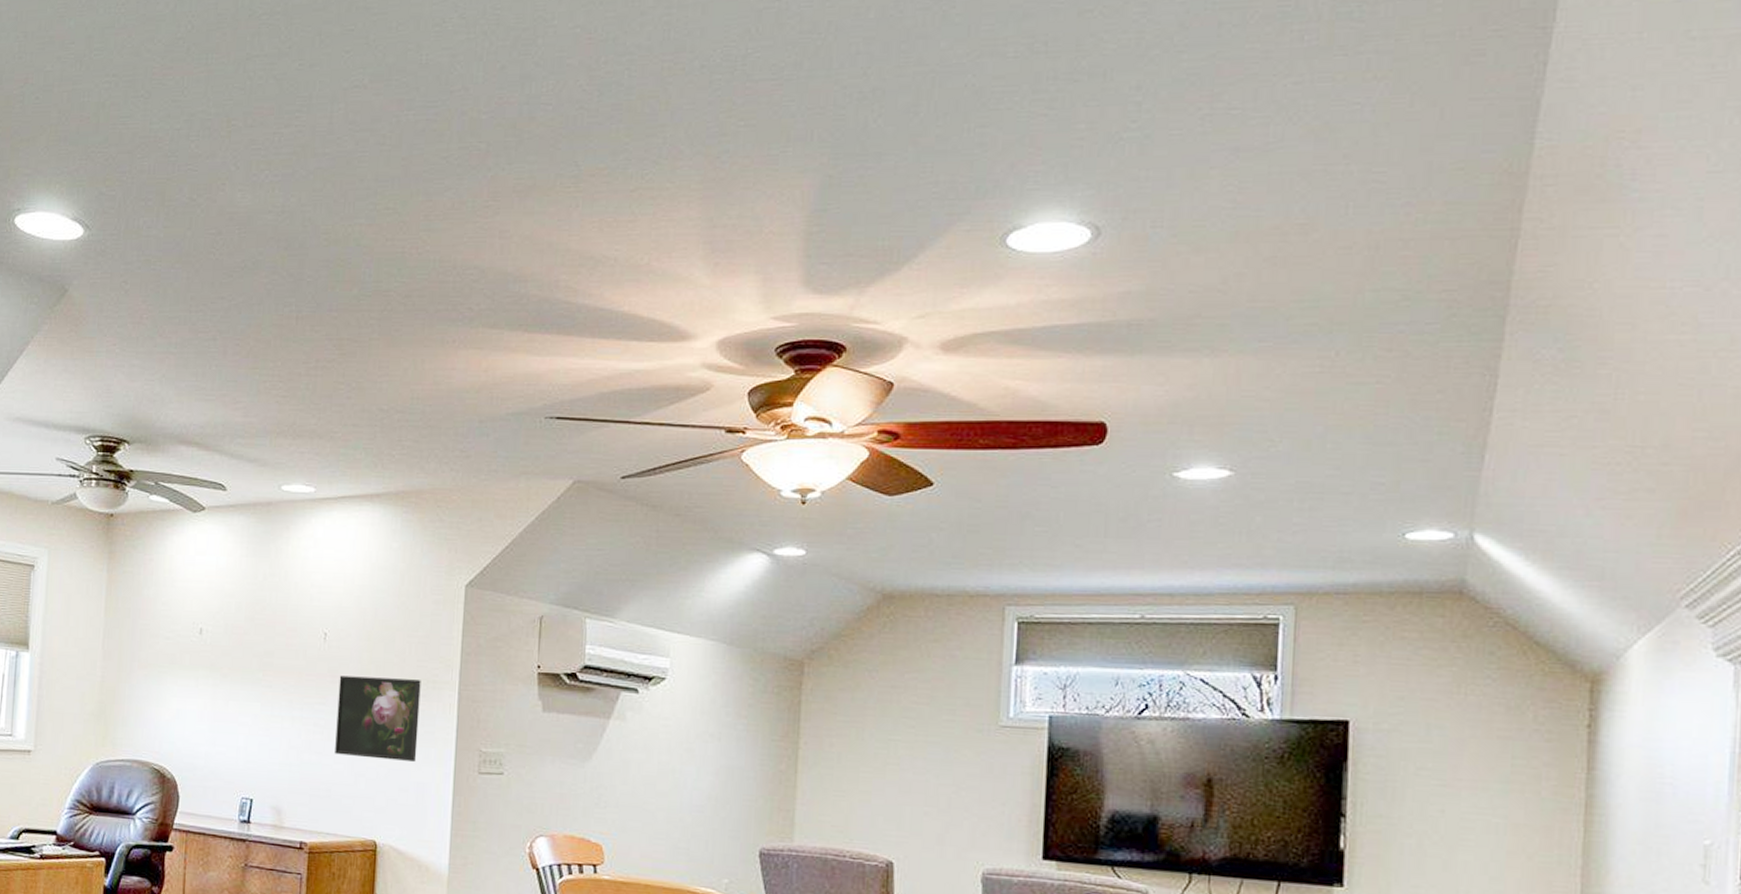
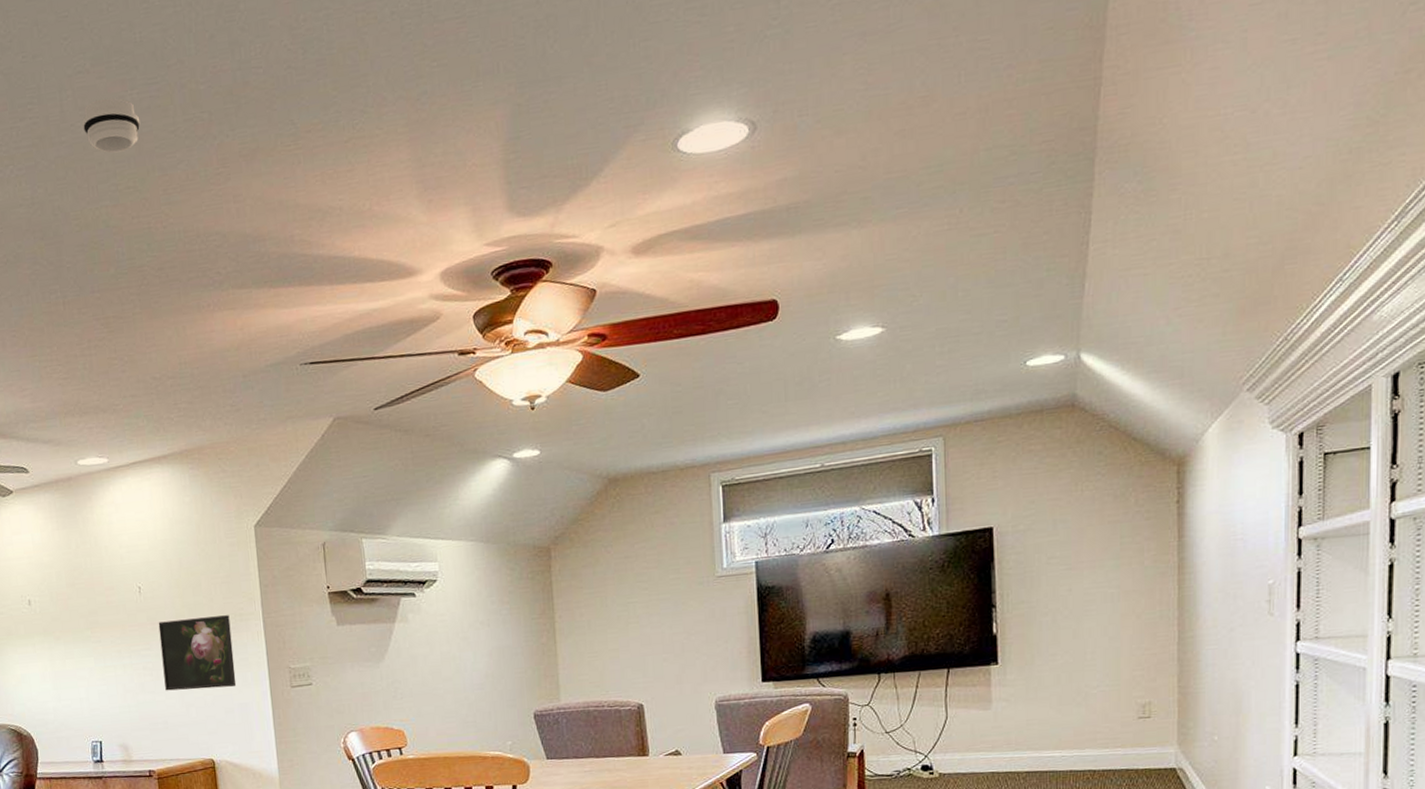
smoke detector: none [349,115,412,172] -> present [82,97,141,153]

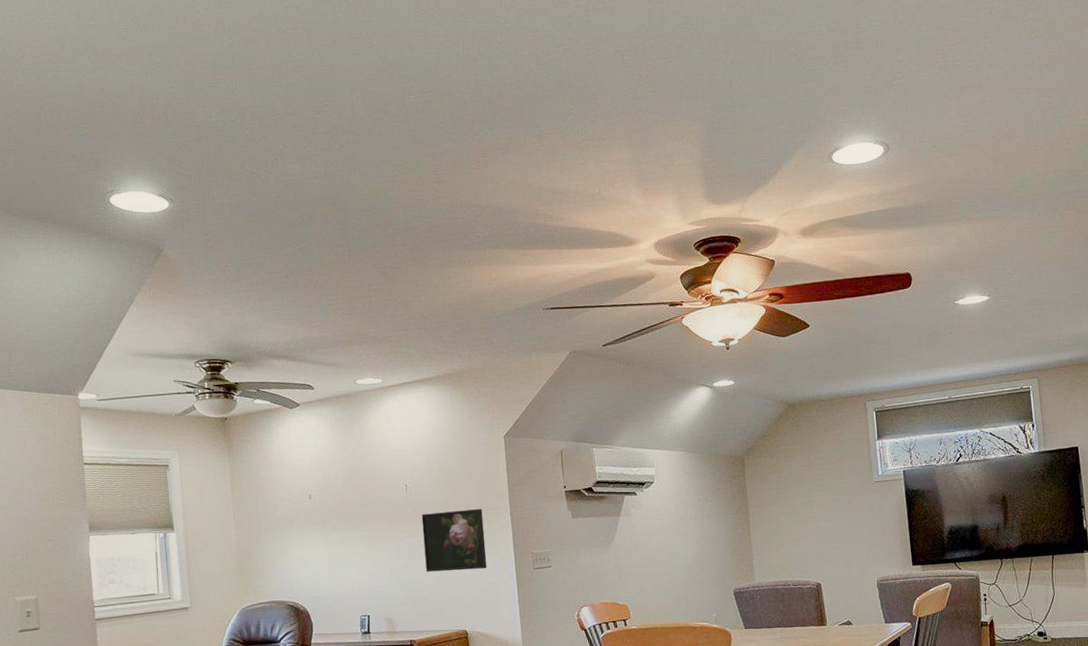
smoke detector: present [82,97,141,153] -> none [368,100,417,142]

